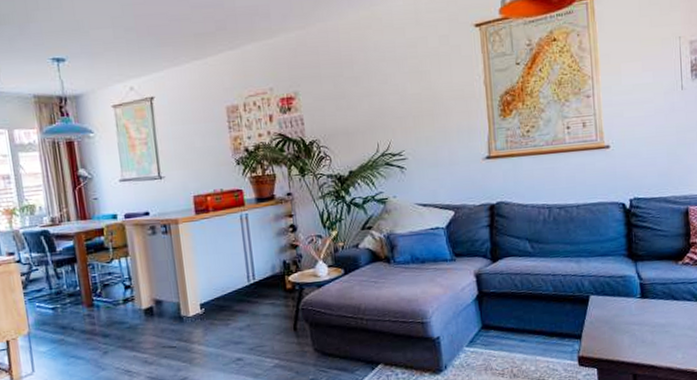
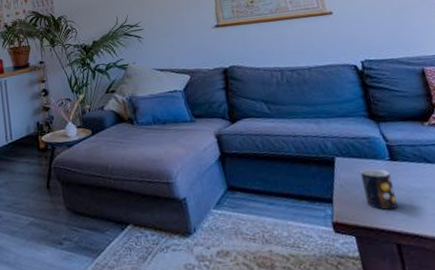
mug: none [610,305,640,344] -> present [359,168,398,211]

